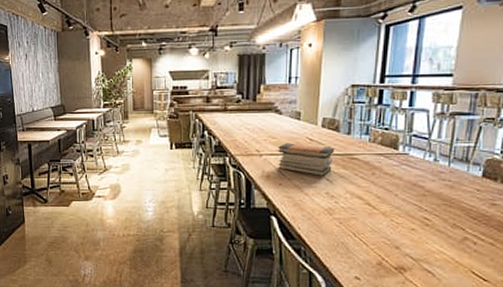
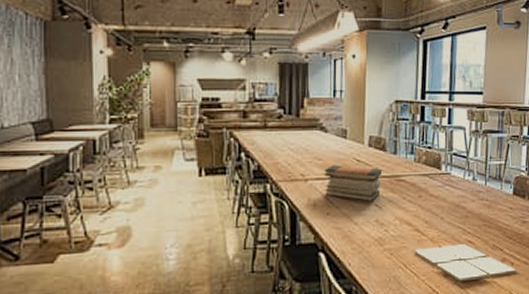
drink coaster: none [365,220,480,255] -> present [415,244,517,282]

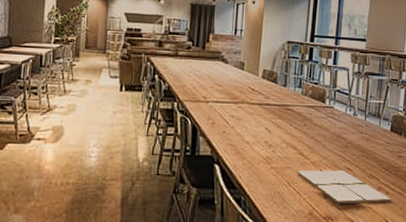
book stack: present [325,165,381,201] -> none [222,91,272,125]

